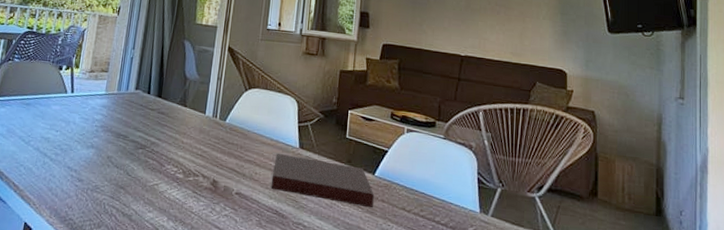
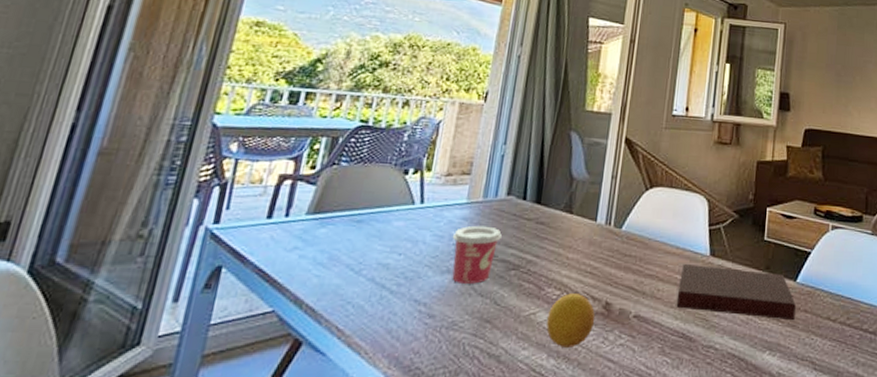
cup: none [95,112,132,158] -> present [452,225,502,284]
fruit: none [166,170,205,214] -> present [546,292,596,348]

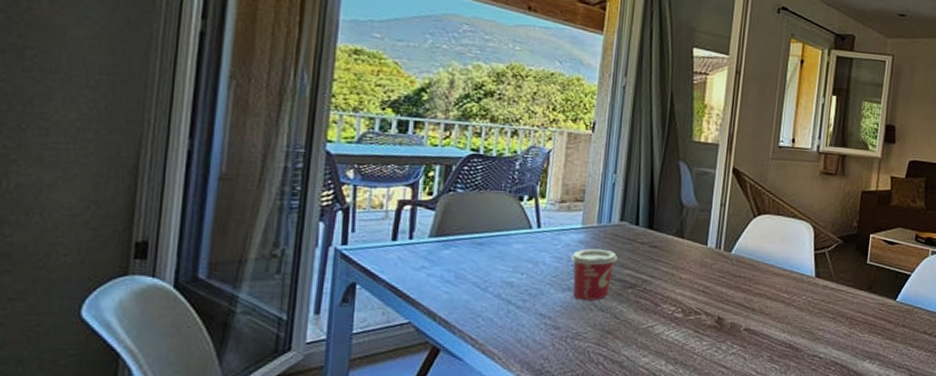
fruit: present [546,292,596,348] -> none [663,308,709,356]
notebook: present [676,263,796,321] -> none [783,283,895,334]

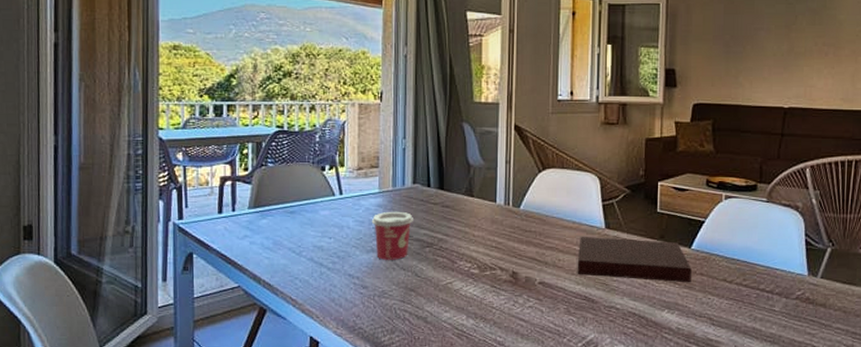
notebook: none [783,283,895,334] -> present [577,236,692,283]

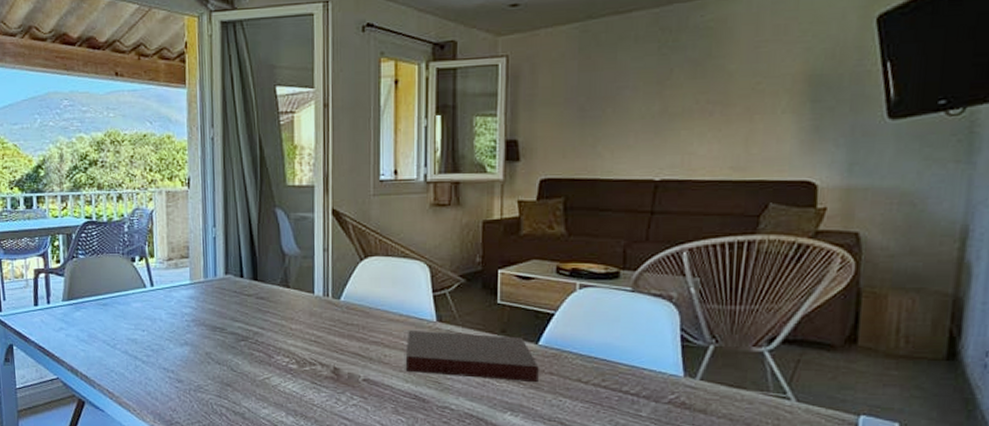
cup: present [371,211,413,260] -> none [183,303,227,354]

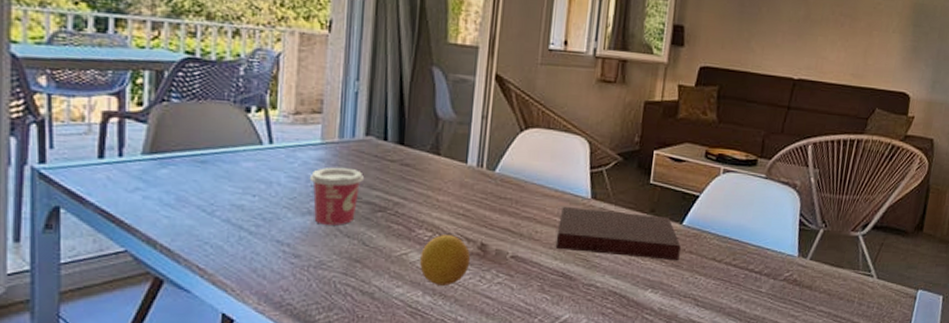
cup: none [183,303,227,354] -> present [309,167,364,225]
fruit: none [280,359,326,407] -> present [419,233,471,286]

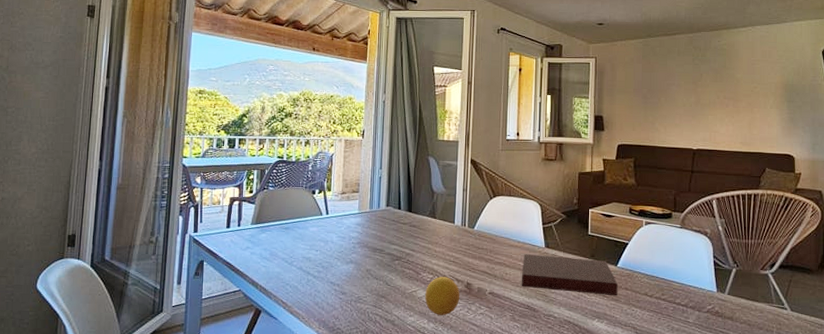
cup: present [309,167,364,225] -> none [351,229,386,271]

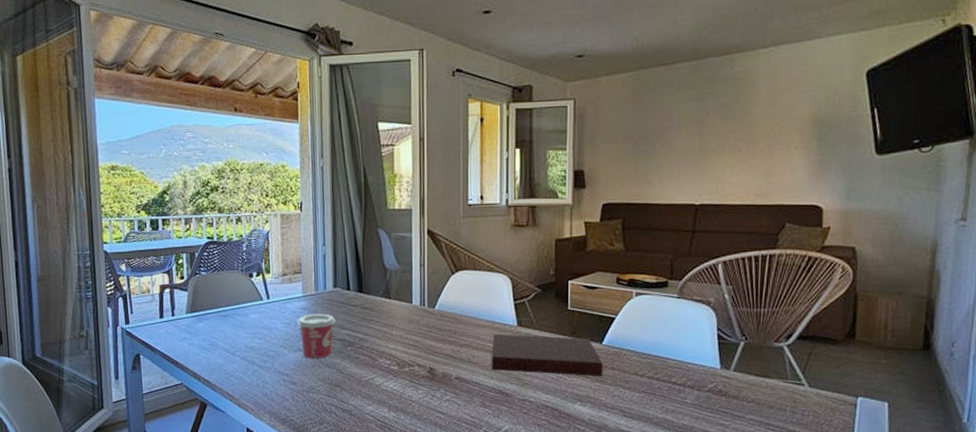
cup: none [351,229,386,271] -> present [297,313,335,358]
fruit: present [424,276,460,315] -> none [383,361,423,403]

